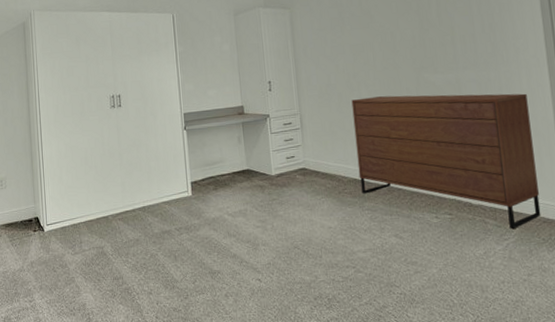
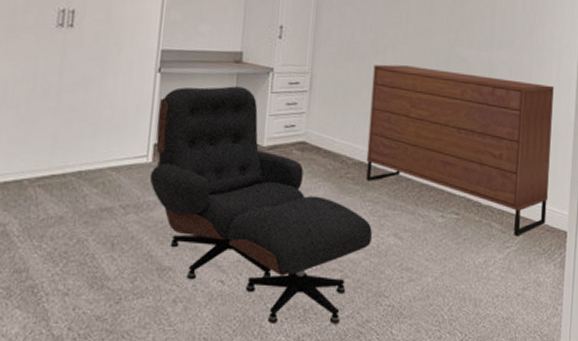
lounge chair: none [189,132,376,310] -> present [149,86,372,324]

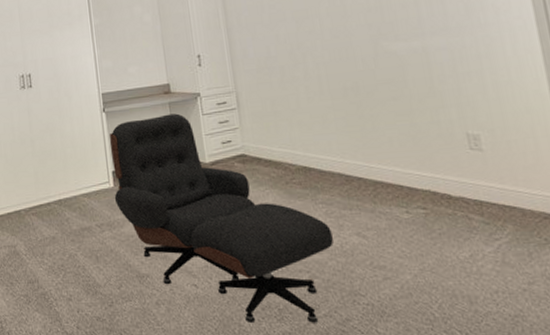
dresser: present [366,64,554,235] -> none [296,62,541,226]

